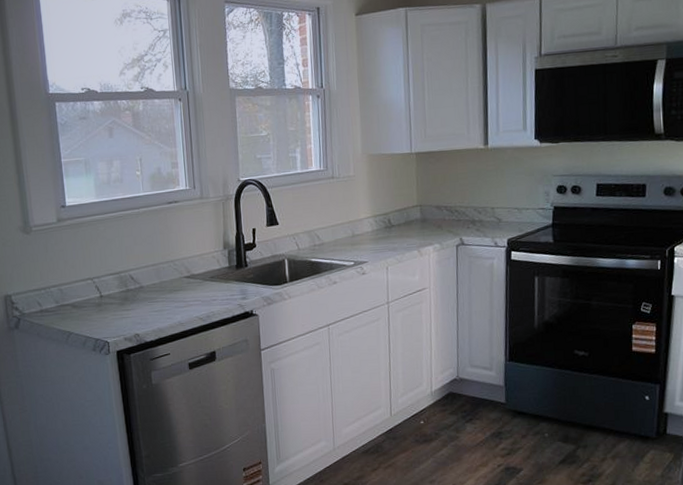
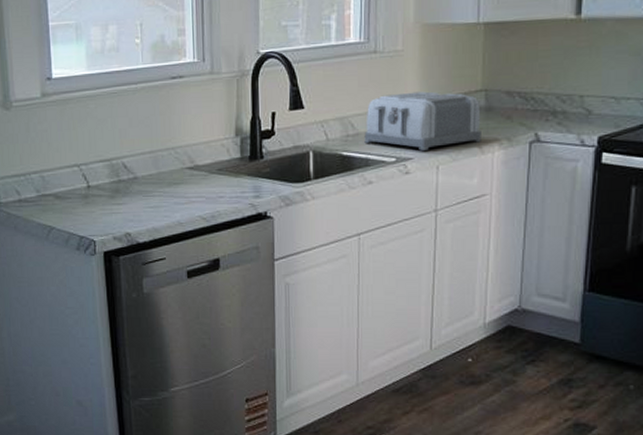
toaster: none [328,208,420,255] -> present [364,91,481,151]

